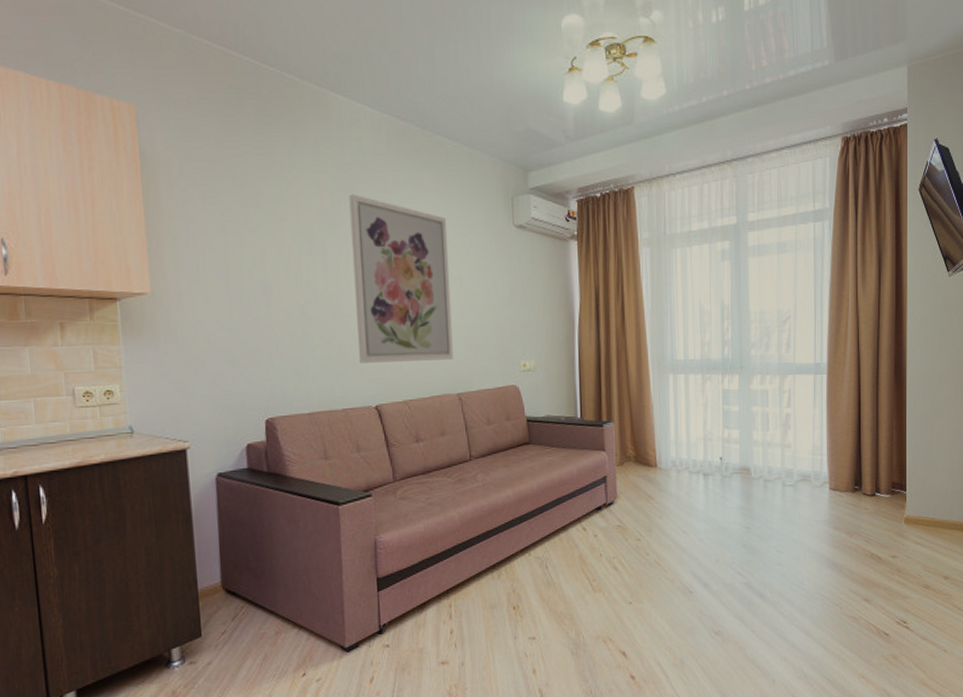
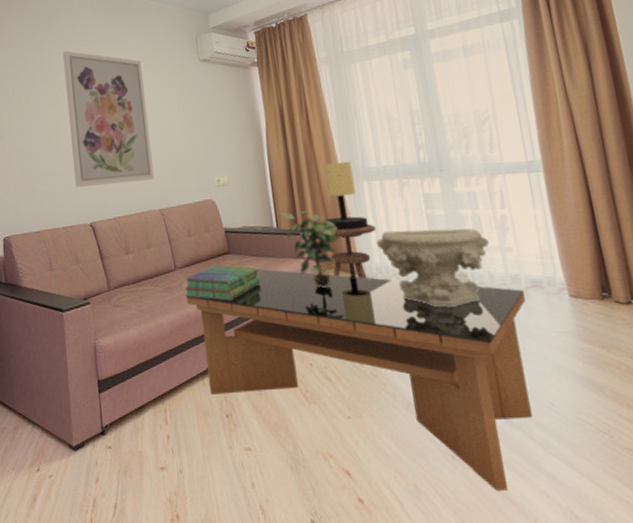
stack of books: none [479,456,560,493] -> present [184,265,261,301]
coffee table: none [481,460,794,659] -> present [186,268,532,491]
potted plant: none [587,402,644,480] -> present [282,211,343,288]
side table: none [624,418,676,472] -> present [321,224,377,279]
table lamp: none [627,352,670,424] -> present [322,161,369,231]
decorative bowl: none [674,425,772,500] -> present [376,228,489,308]

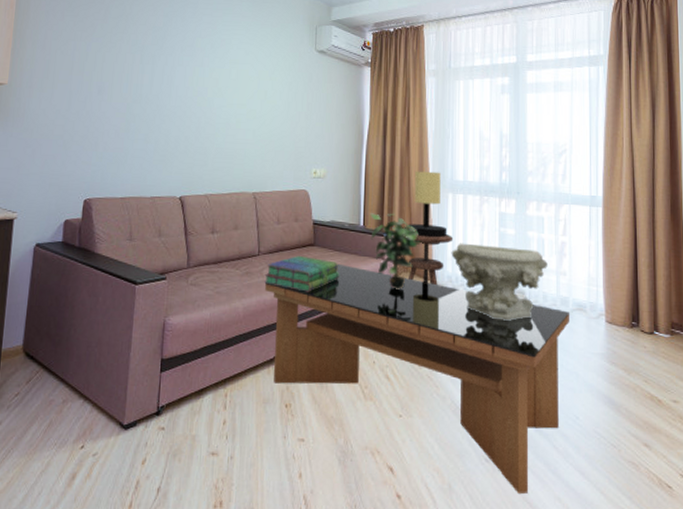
wall art: present [62,50,154,187] -> none [171,16,259,162]

